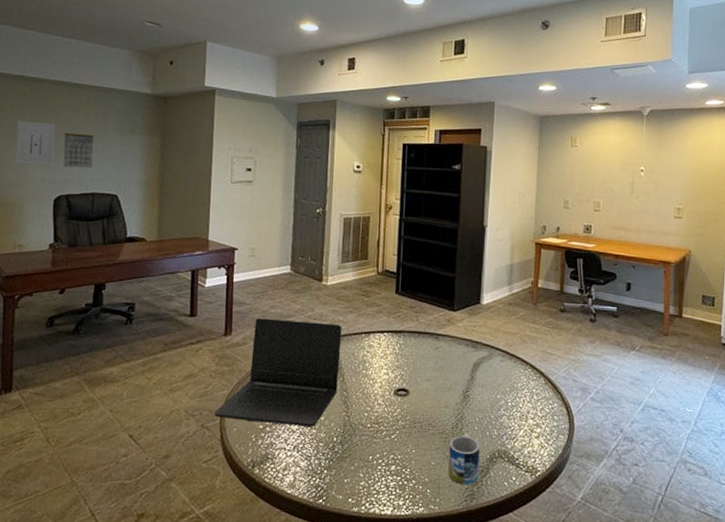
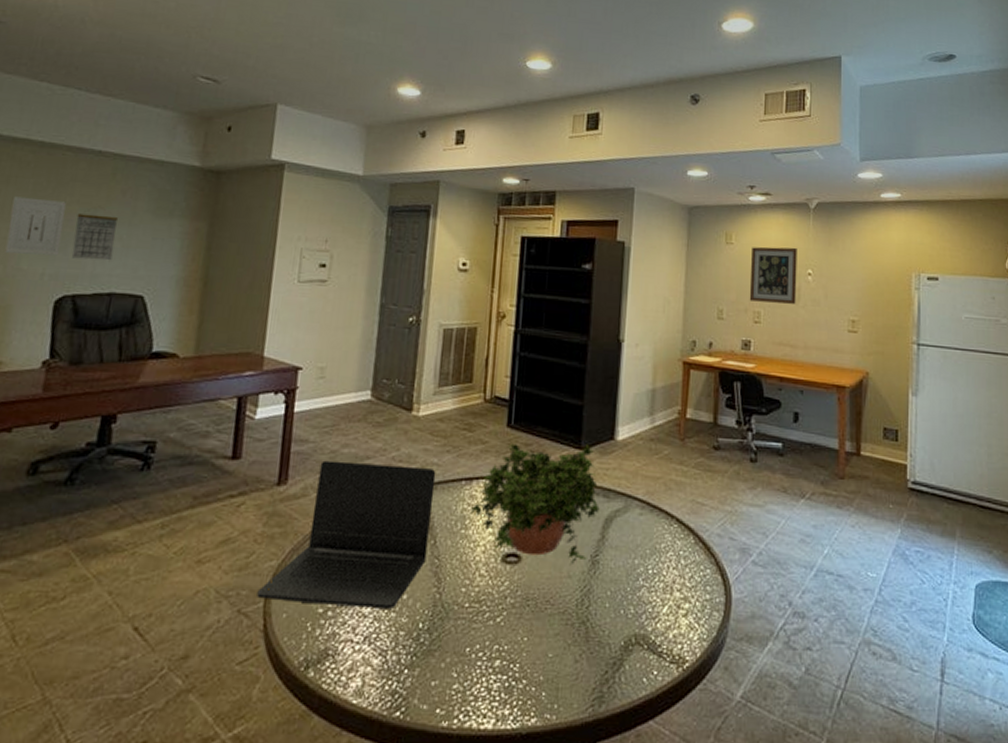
potted plant: none [369,306,470,398] -> present [469,443,601,566]
mug: present [448,433,481,485] -> none [570,613,613,684]
wall art: none [590,148,632,195] -> present [749,246,797,304]

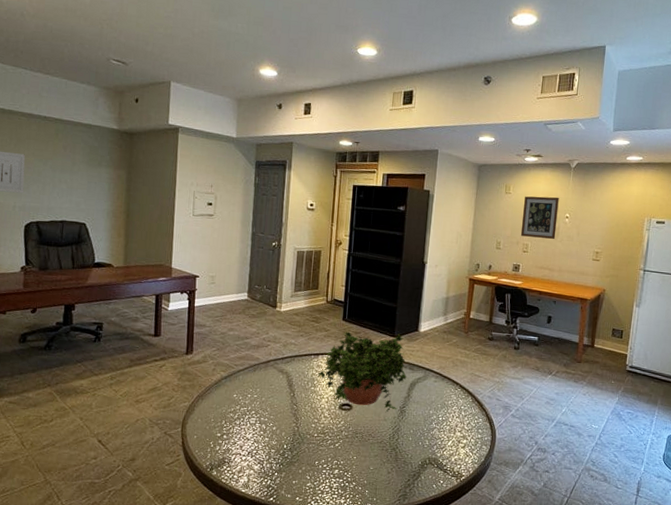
calendar: present [71,213,117,261] -> none [32,163,62,198]
laptop: present [257,460,436,609] -> none [176,339,294,436]

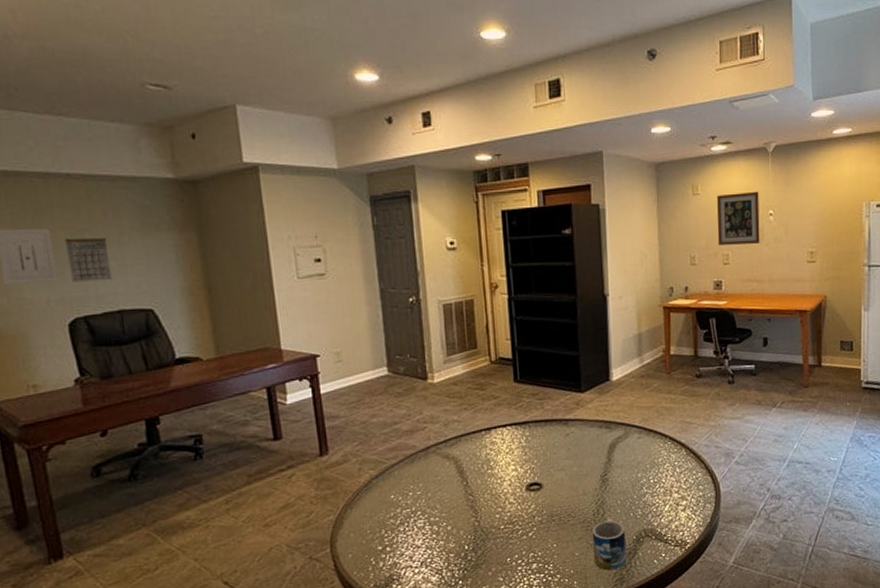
calendar: none [32,163,62,198] -> present [64,237,112,283]
potted plant: present [317,331,408,413] -> none [492,387,605,486]
mug: none [385,443,414,487] -> present [593,518,627,571]

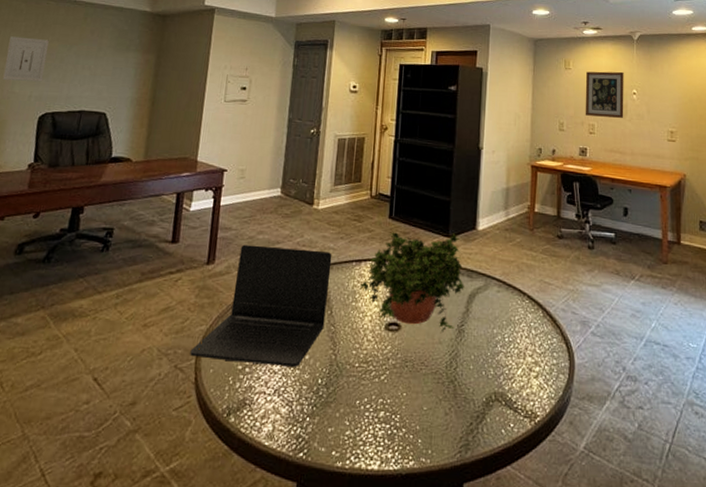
calendar: present [64,237,112,283] -> none [52,49,87,86]
laptop: none [323,425,462,546] -> present [190,244,332,367]
potted plant: none [492,387,605,486] -> present [359,232,466,334]
mug: present [593,518,627,571] -> none [441,373,476,434]

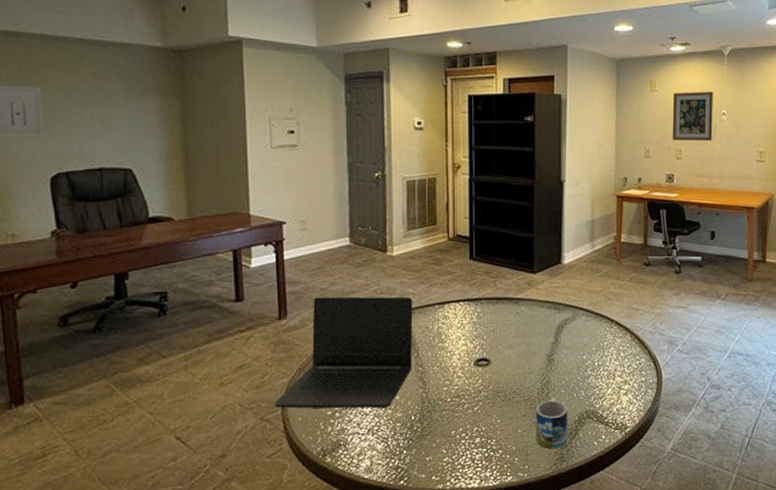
potted plant: present [359,232,466,334] -> none [444,269,553,364]
mug: none [441,373,476,434] -> present [536,397,568,449]

